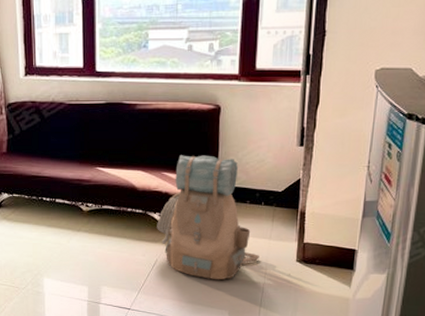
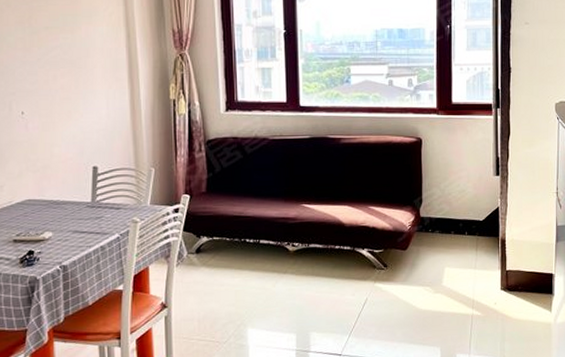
backpack: present [157,155,259,279] -> none [365,187,466,315]

